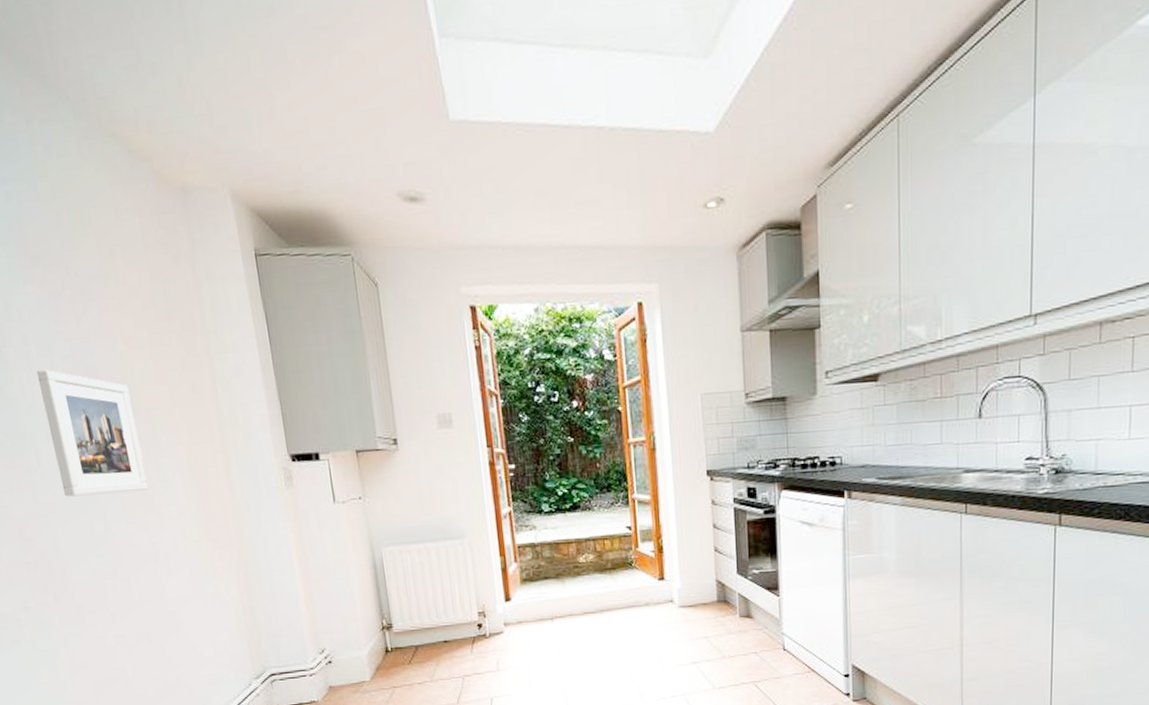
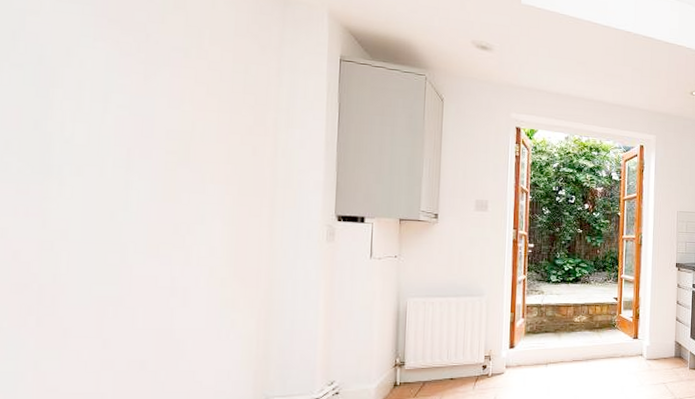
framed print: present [36,369,149,497] -> none [81,112,185,229]

